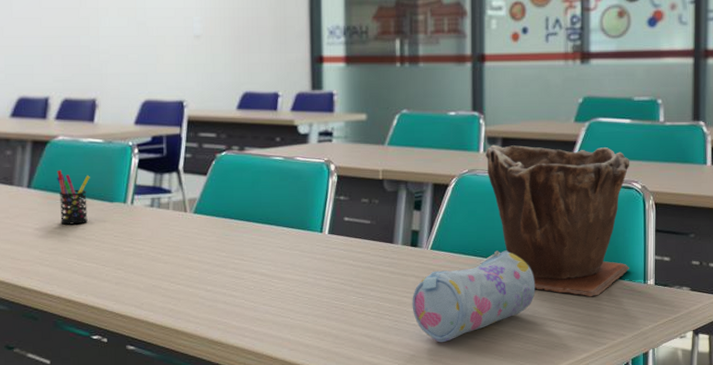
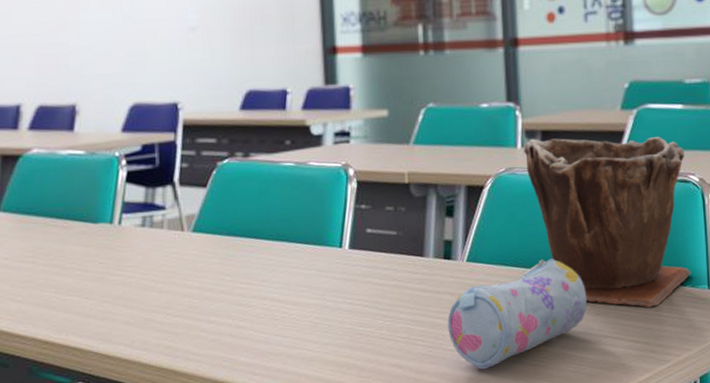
pen holder: present [57,170,90,225] -> none [30,188,70,252]

